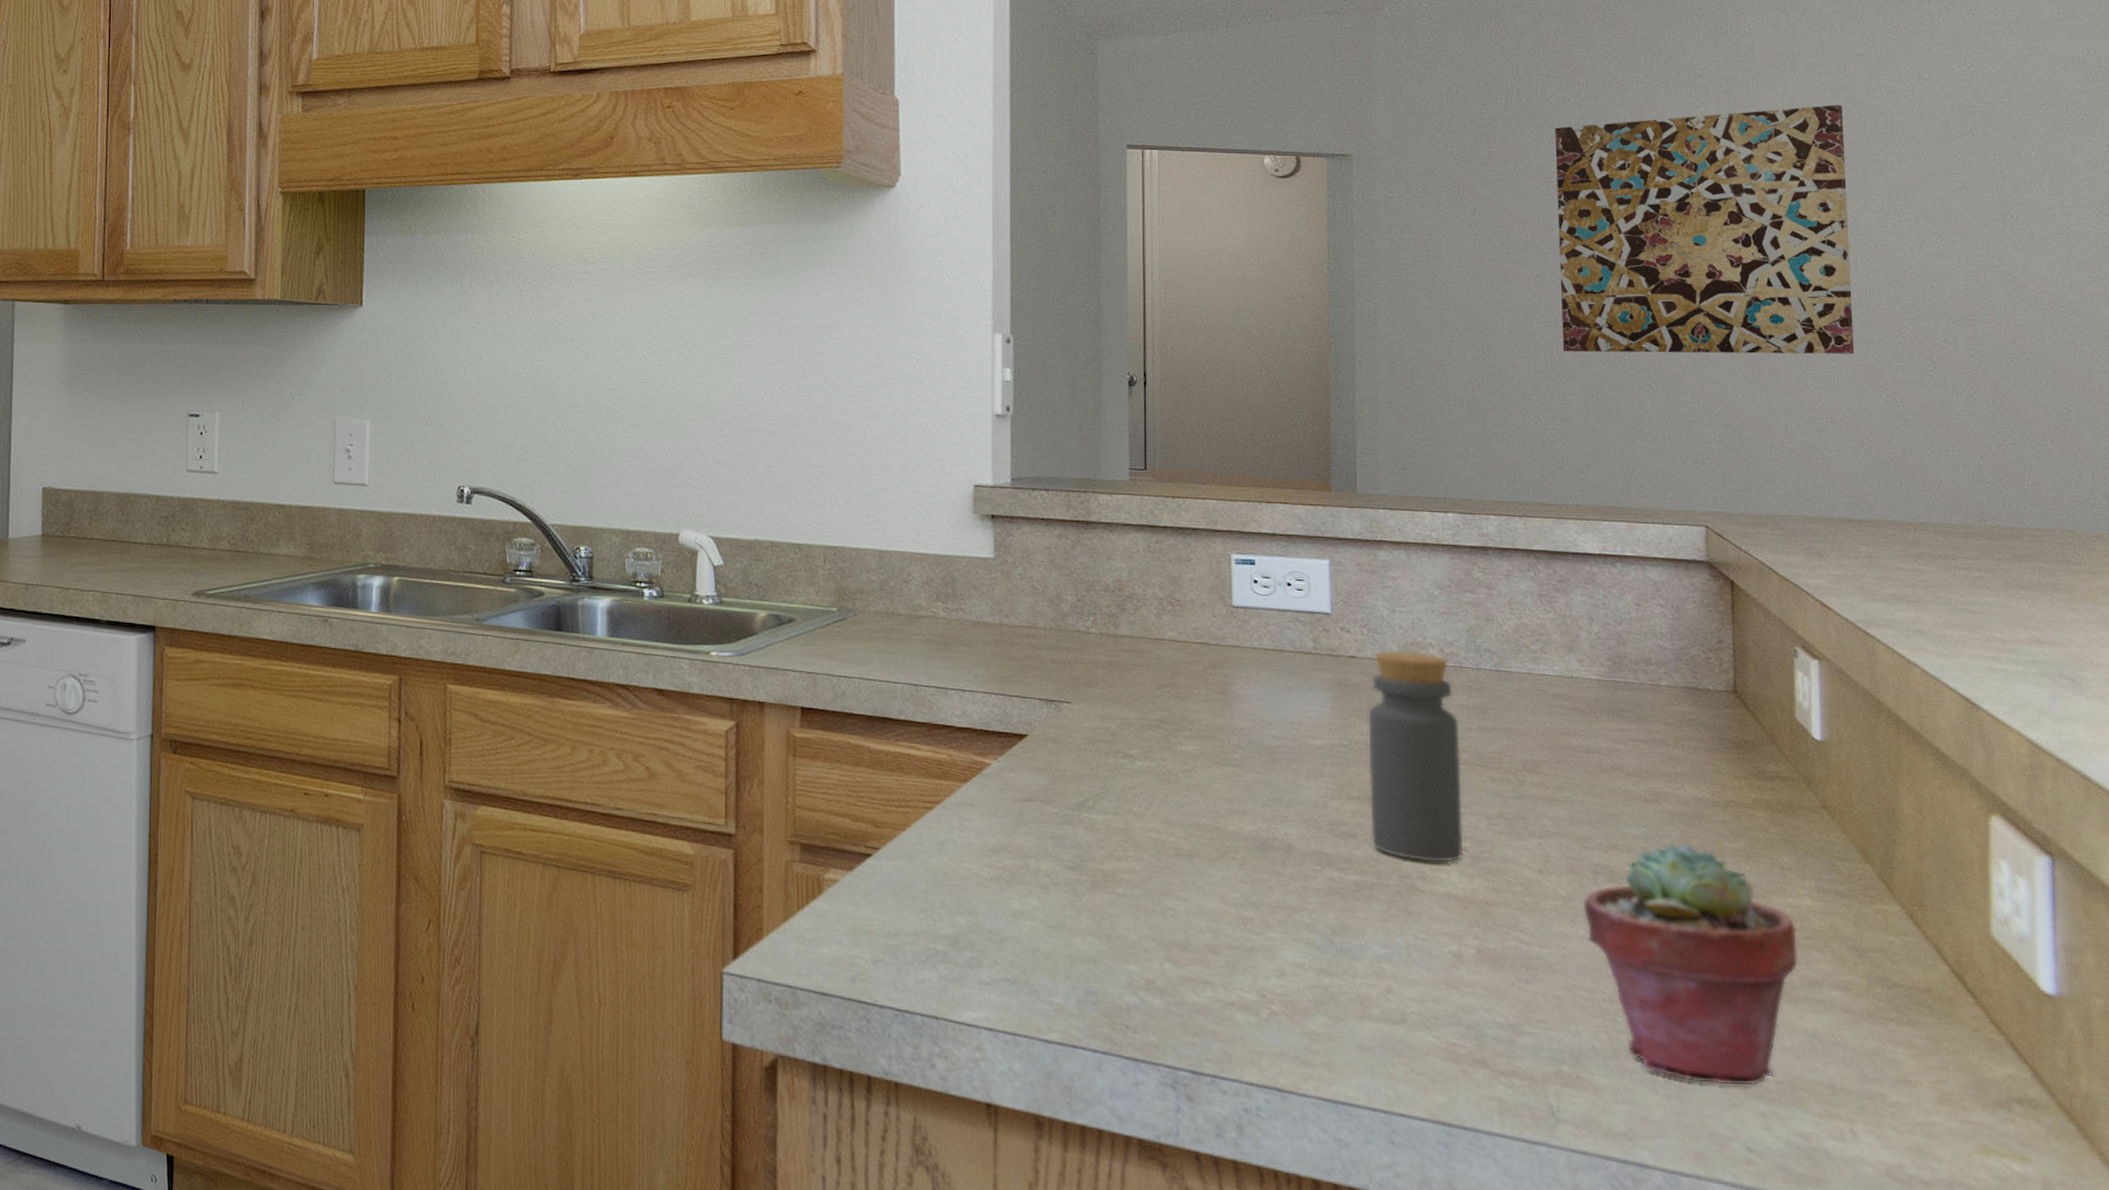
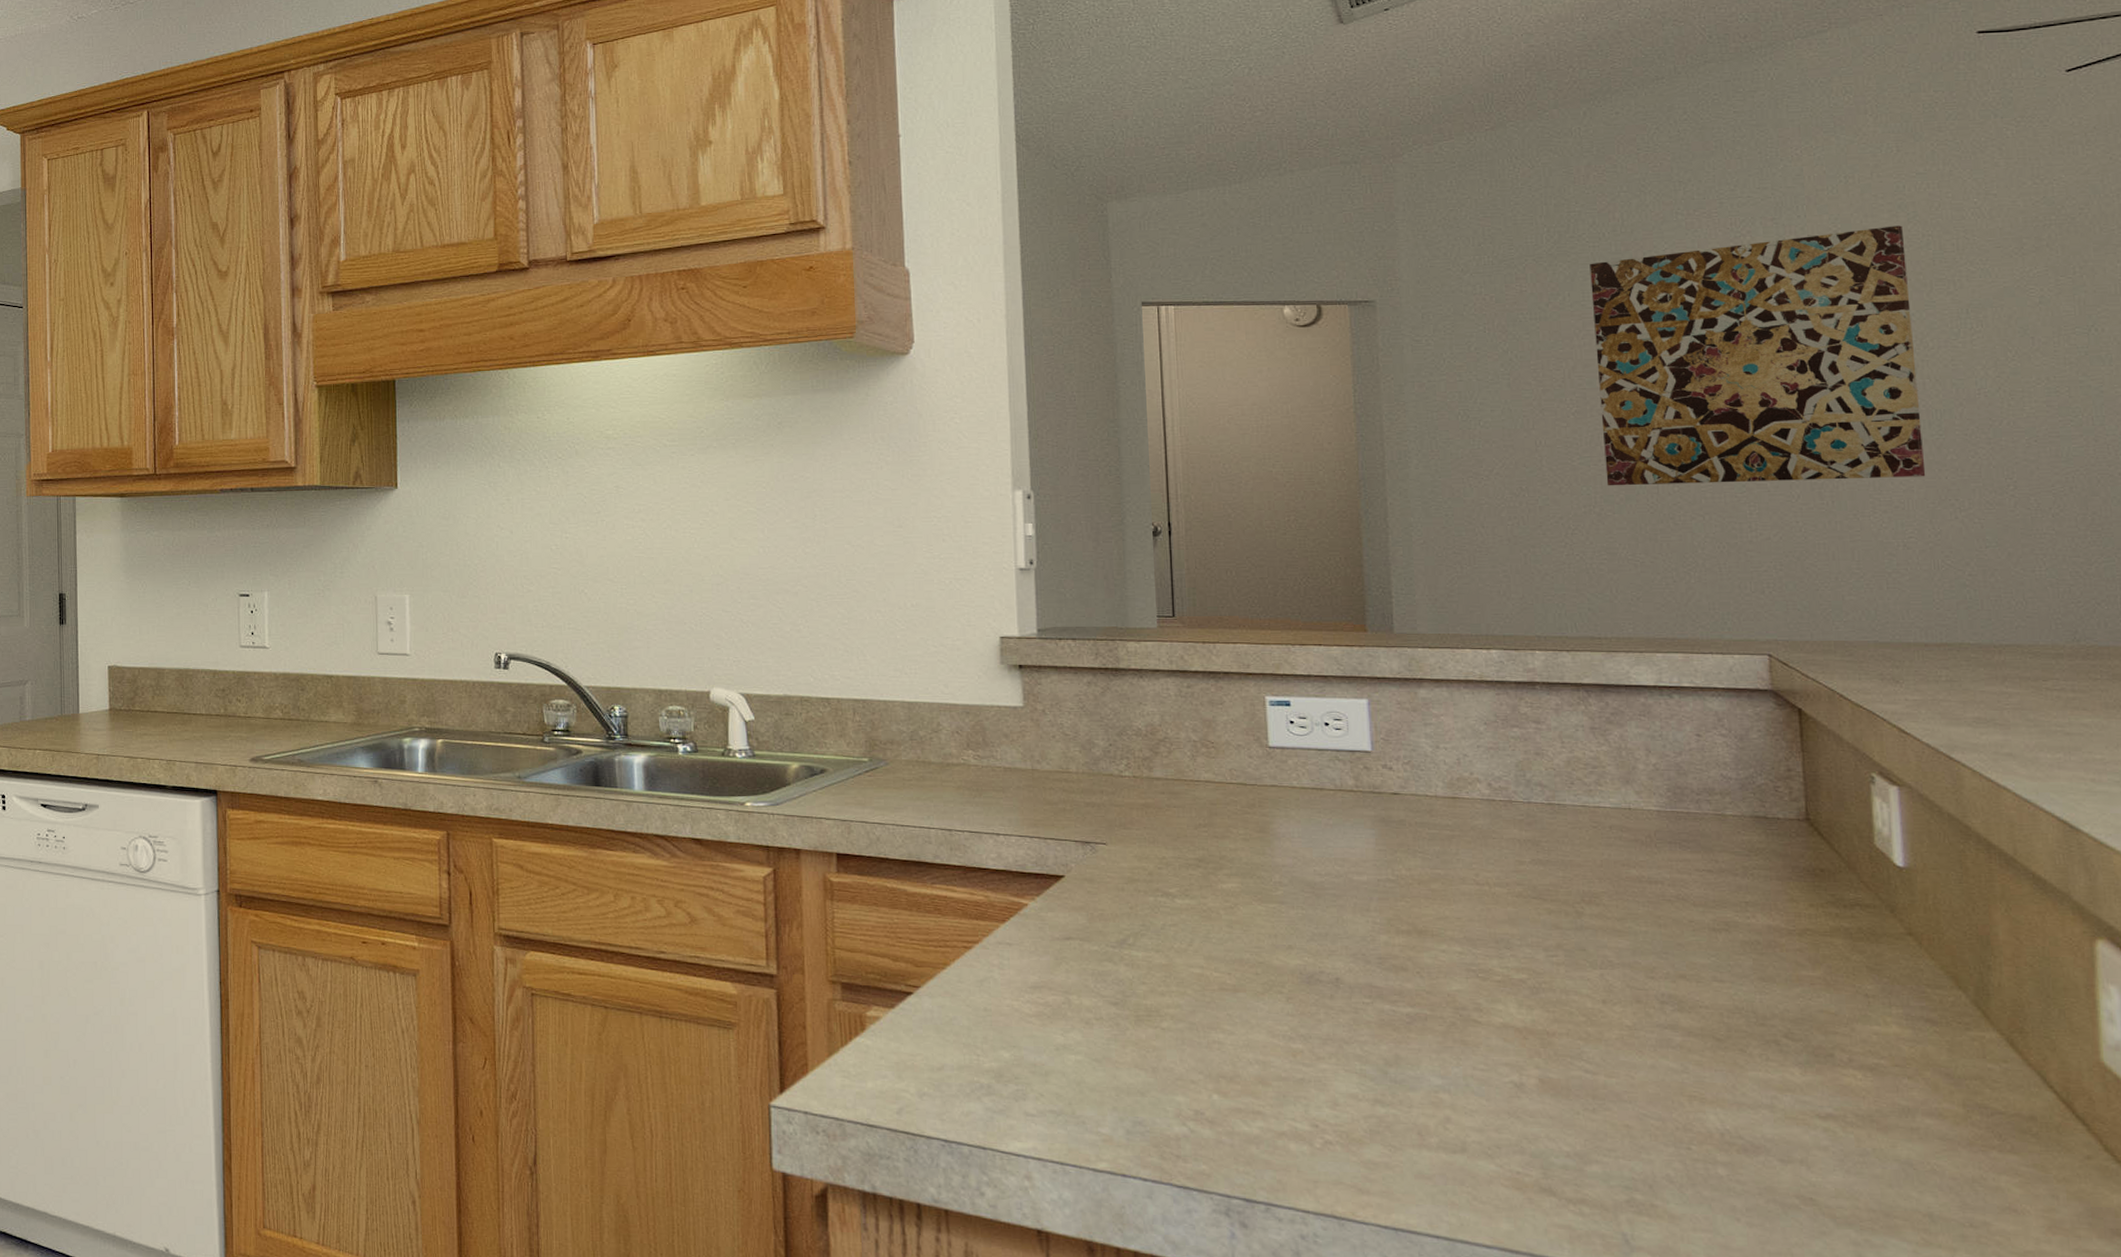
bottle: present [1367,650,1464,864] -> none [1413,786,1521,995]
potted succulent: present [1582,842,1799,1087] -> none [1650,971,1888,1215]

